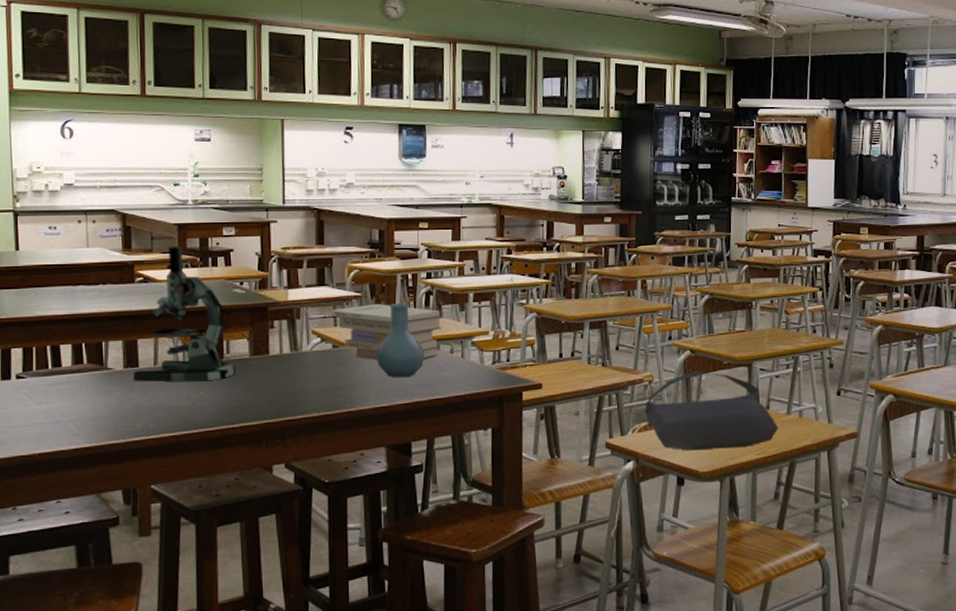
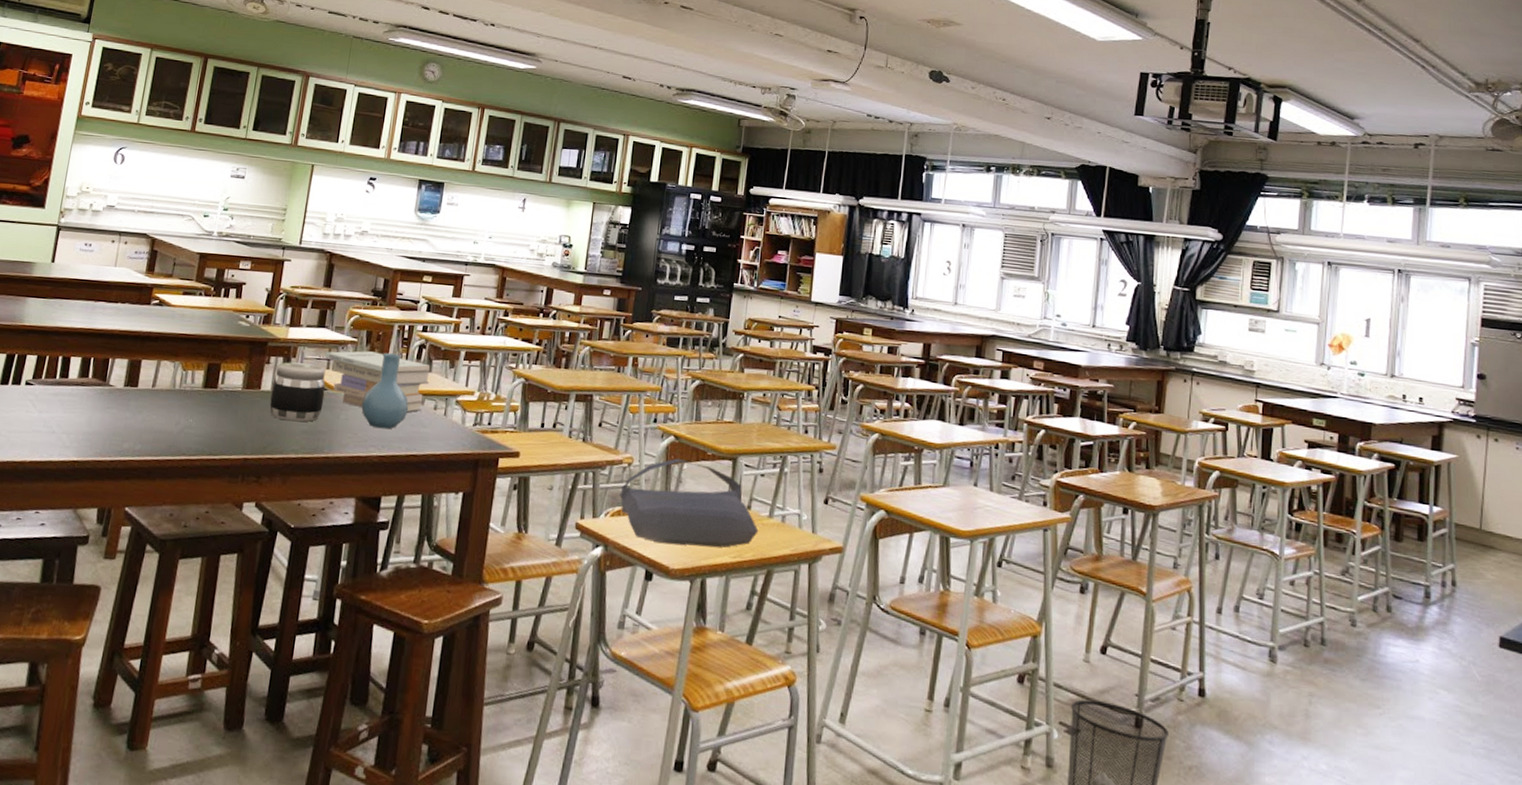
microscope: present [132,247,236,382] -> none [130,274,228,409]
jar: none [281,323,337,382] -> present [269,362,326,422]

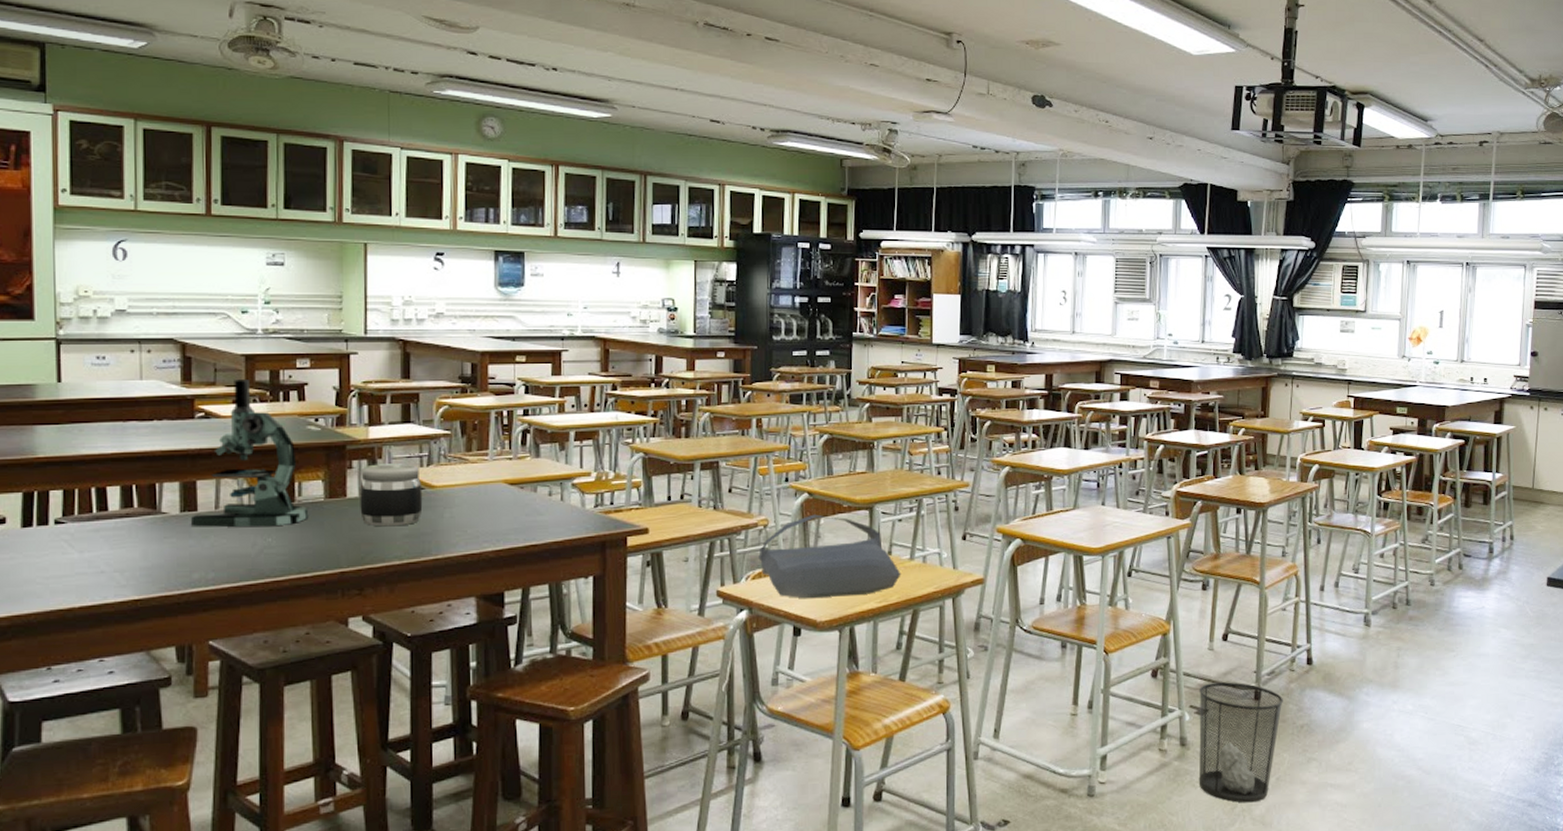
microscope: none [130,274,228,409] -> present [190,380,309,527]
books: present [325,351,432,413] -> none [416,443,540,503]
flask: present [361,353,409,429] -> none [465,442,521,523]

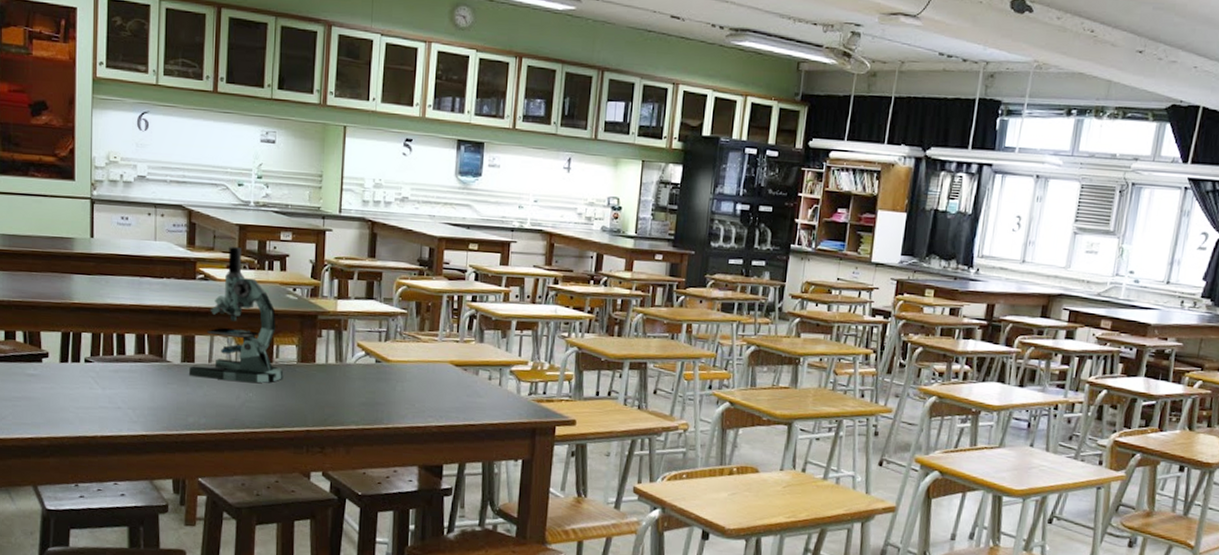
jar: present [360,463,423,527] -> none [326,335,380,394]
bag: present [758,514,901,599] -> none [676,424,813,508]

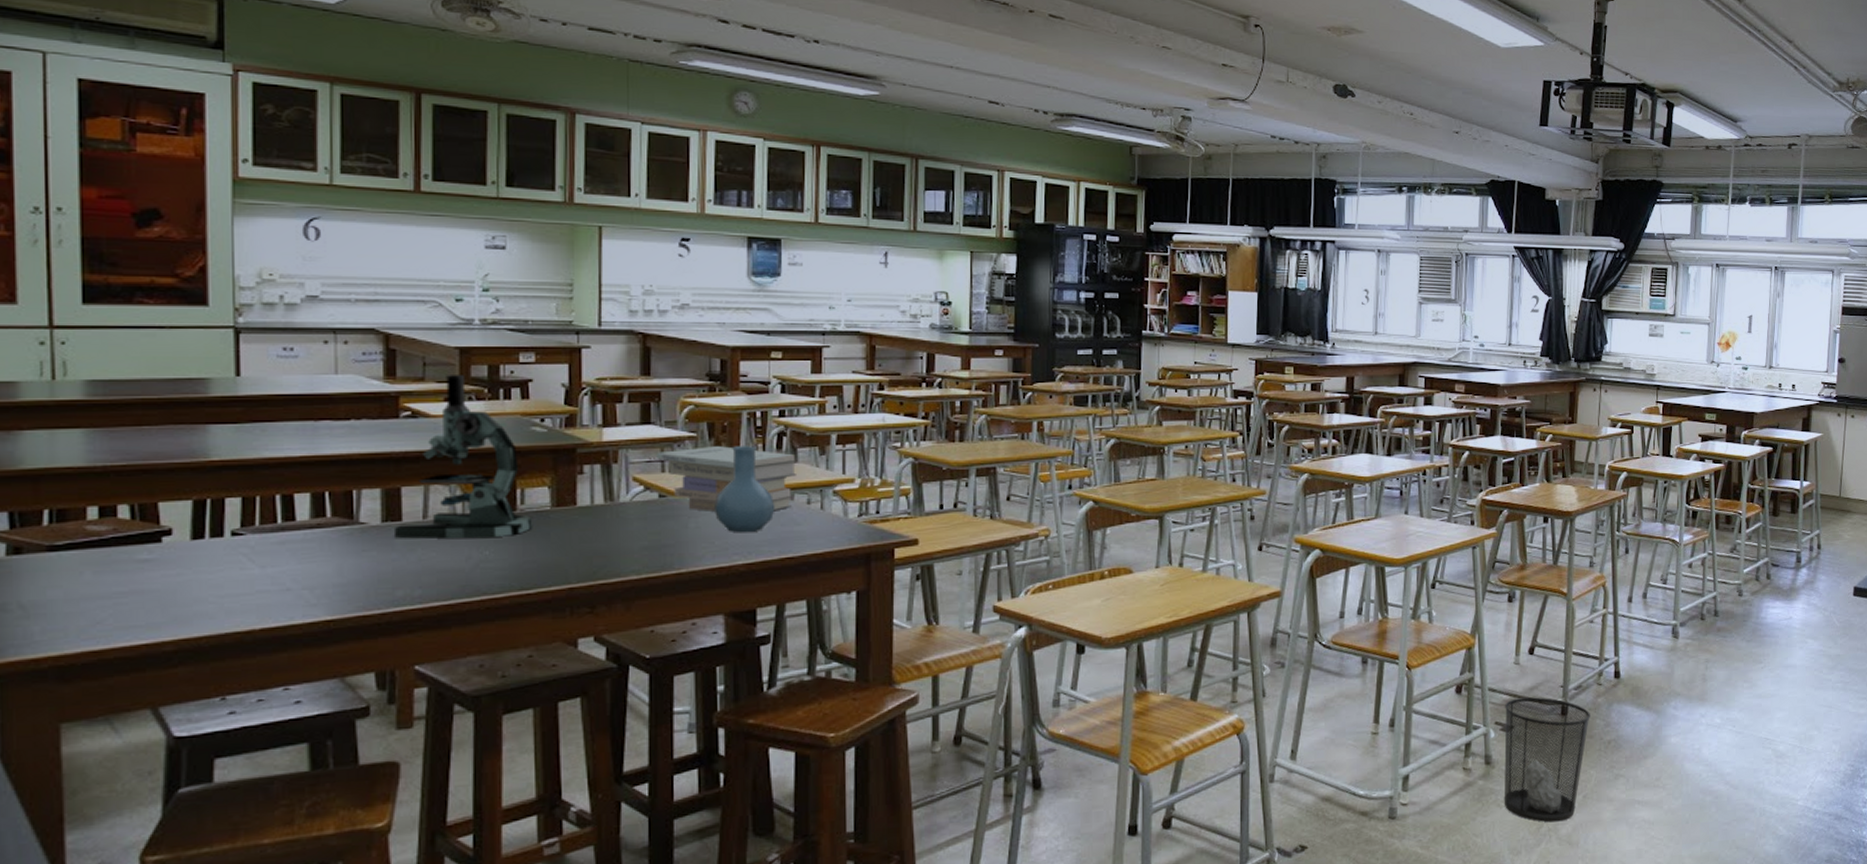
books: none [376,322,484,384] -> present [656,446,798,512]
flask: none [416,324,464,399] -> present [713,446,775,533]

